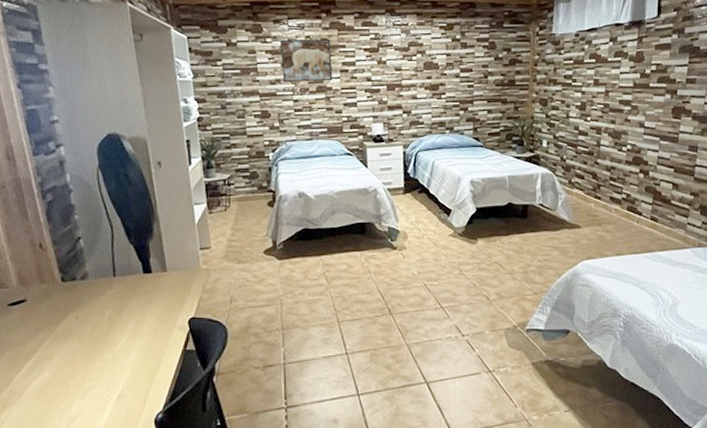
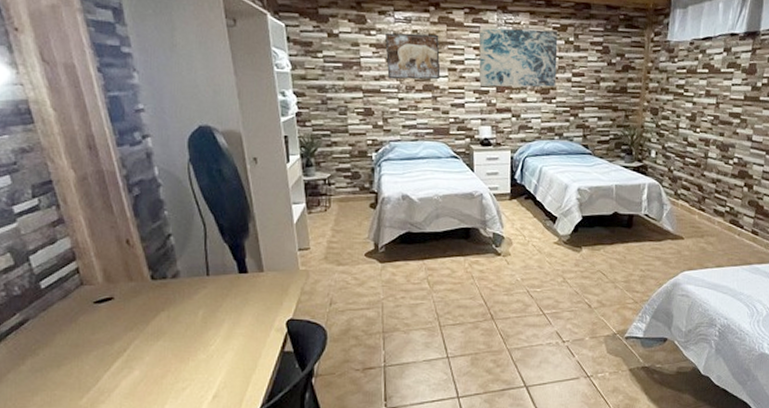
wall art: none [368,29,445,86] -> present [478,27,558,87]

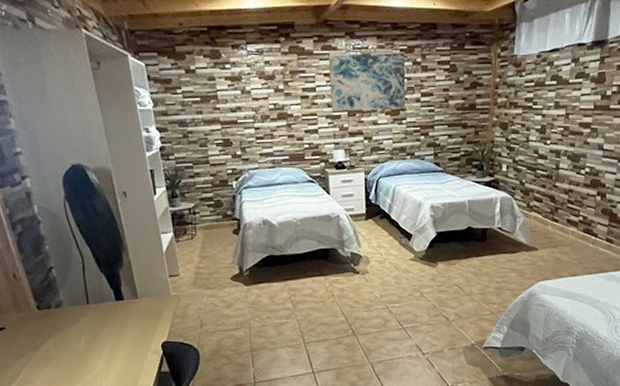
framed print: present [385,32,441,80] -> none [240,64,294,110]

